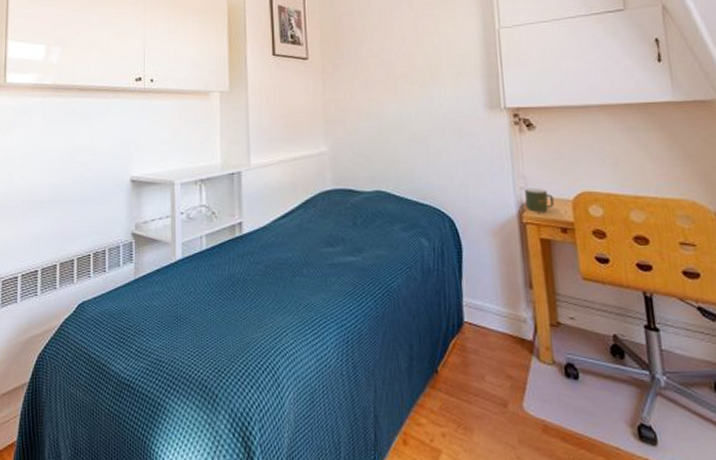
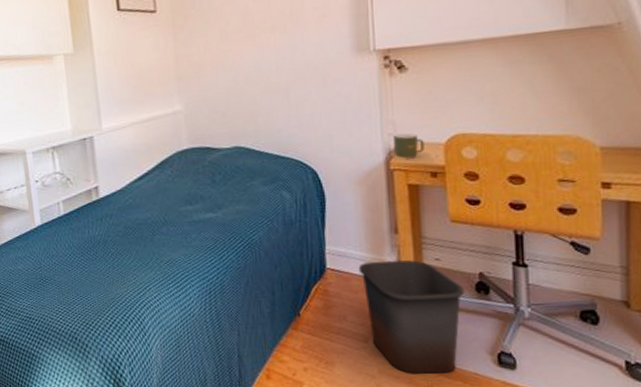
waste bin: none [495,317,601,446] -> present [358,260,465,374]

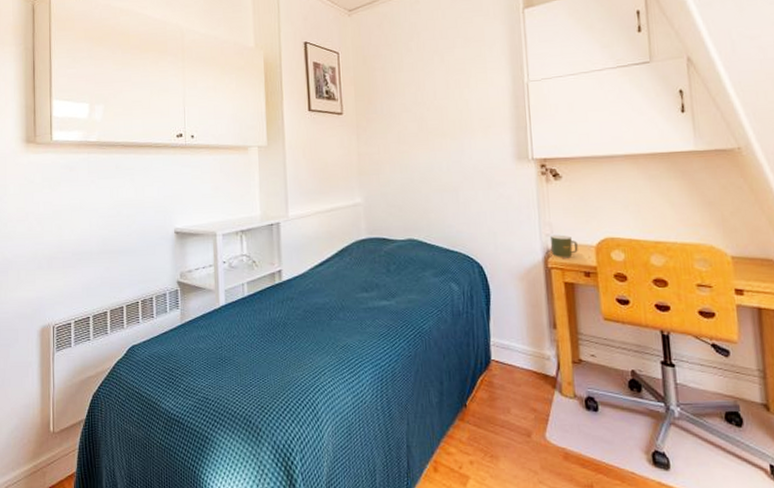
waste bin: present [358,260,465,374] -> none [520,355,619,471]

